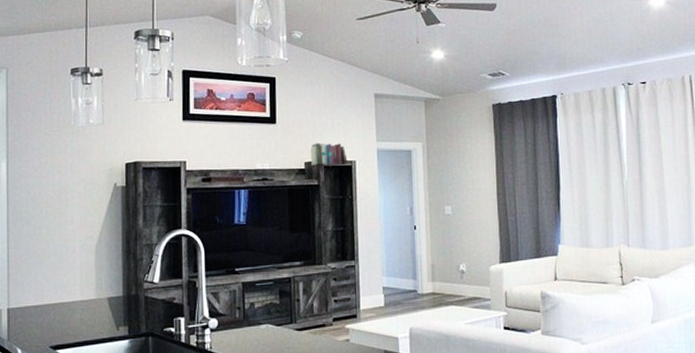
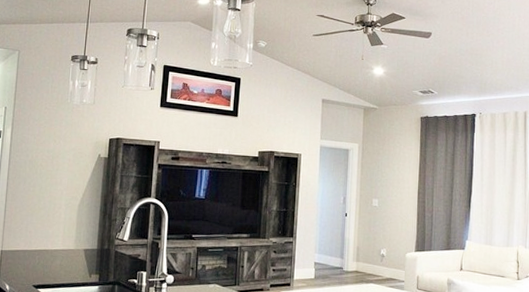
books: present [311,143,348,166] -> none [264,136,295,156]

